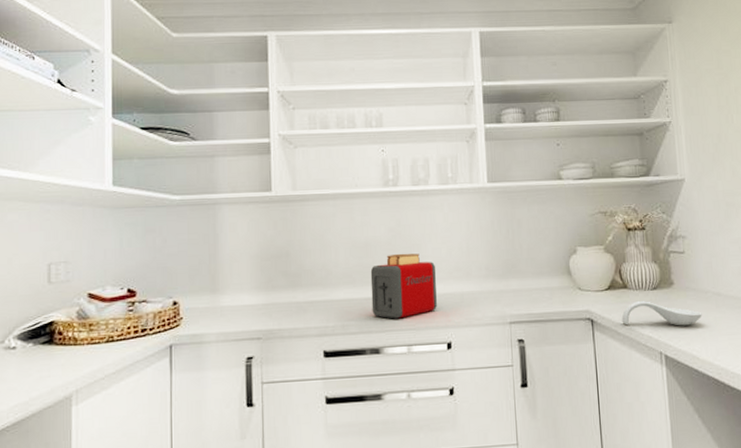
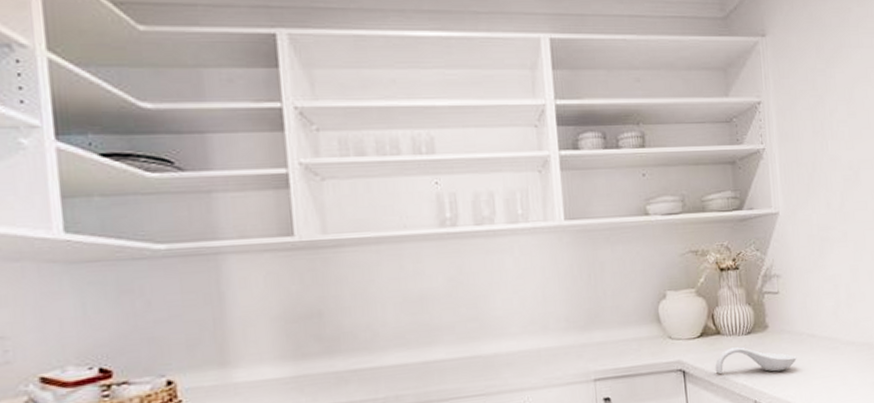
toaster: present [370,253,437,319] -> none [427,306,510,385]

